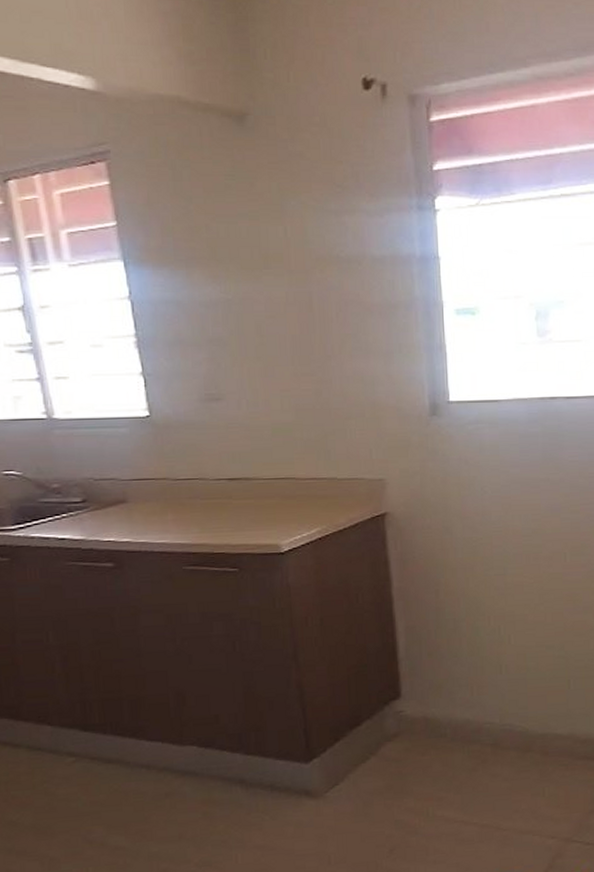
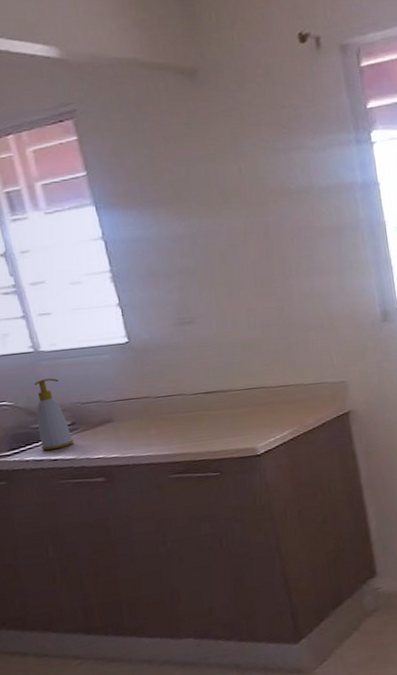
soap bottle: none [45,449,83,528] -> present [34,378,73,451]

